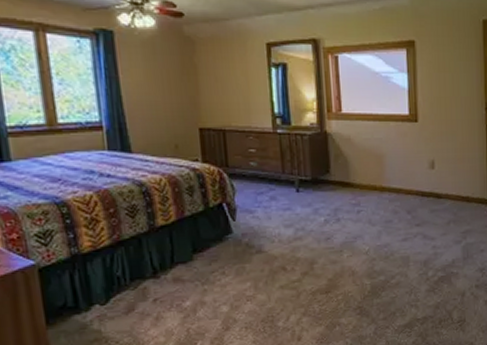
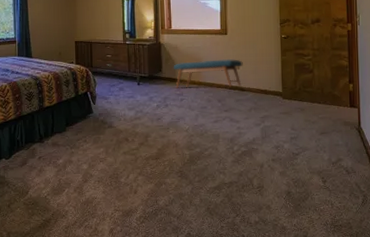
bench: none [345,154,439,196] -> present [173,58,243,88]

